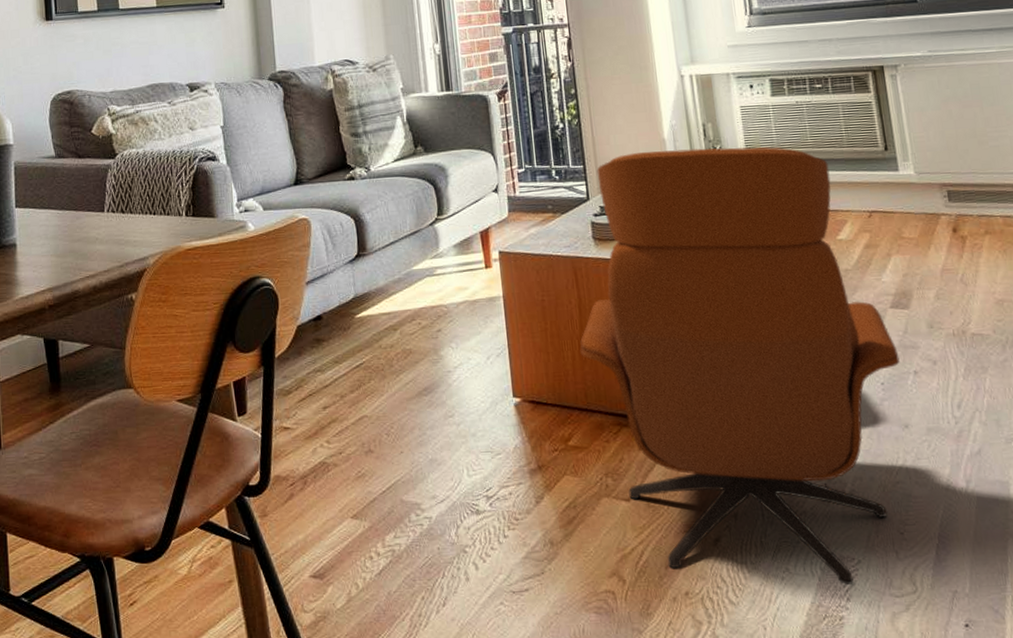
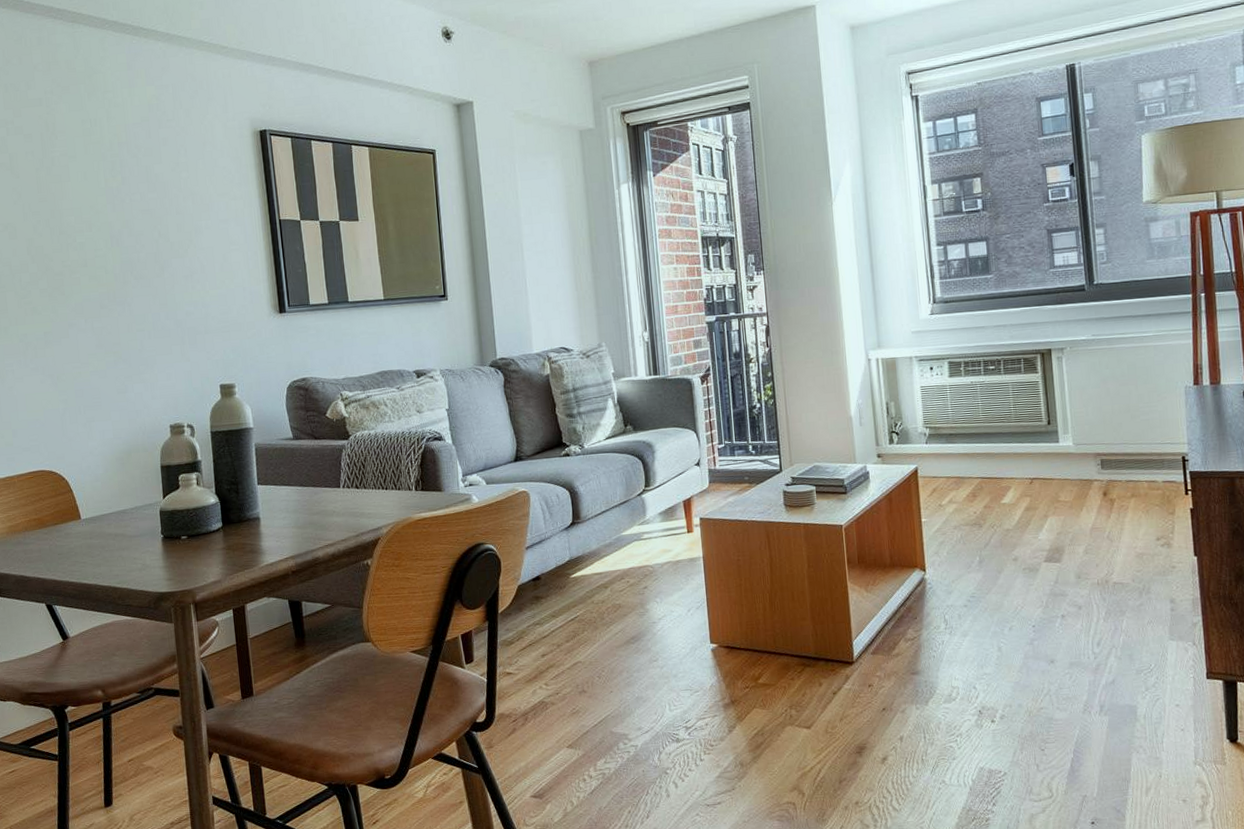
lounge chair: present [580,147,900,585] -> none [770,422,1050,793]

